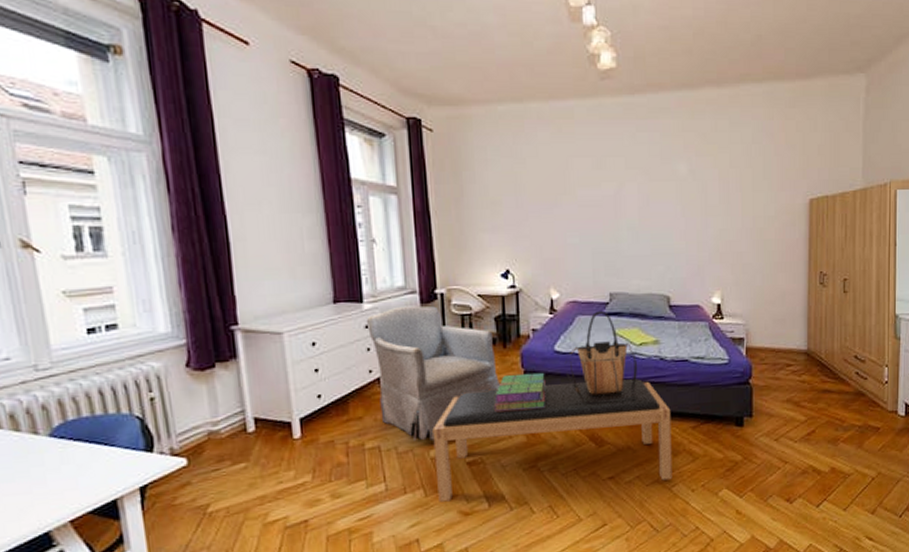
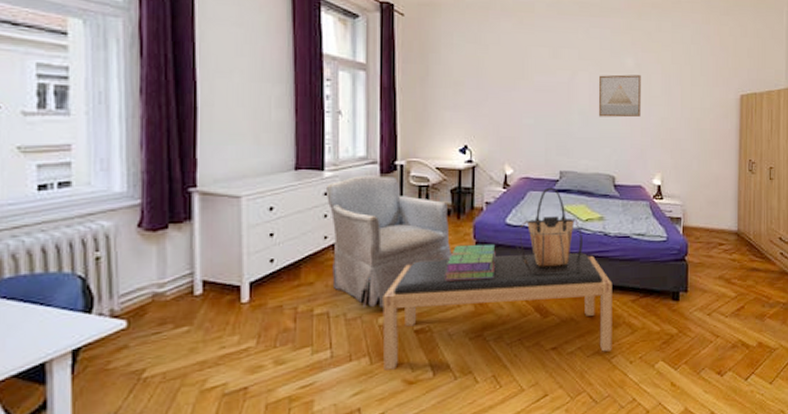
wall art: none [648,183,697,232] -> present [598,74,641,118]

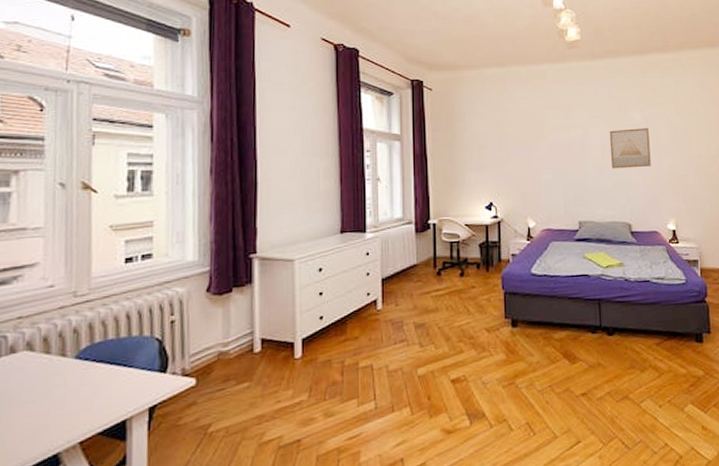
armchair: present [327,175,451,308] -> none [369,234,482,360]
bench: present [382,253,613,371] -> none [421,298,641,420]
stack of books: present [445,243,496,282] -> none [477,293,524,331]
tote bag: present [516,187,582,276] -> none [541,237,606,322]

